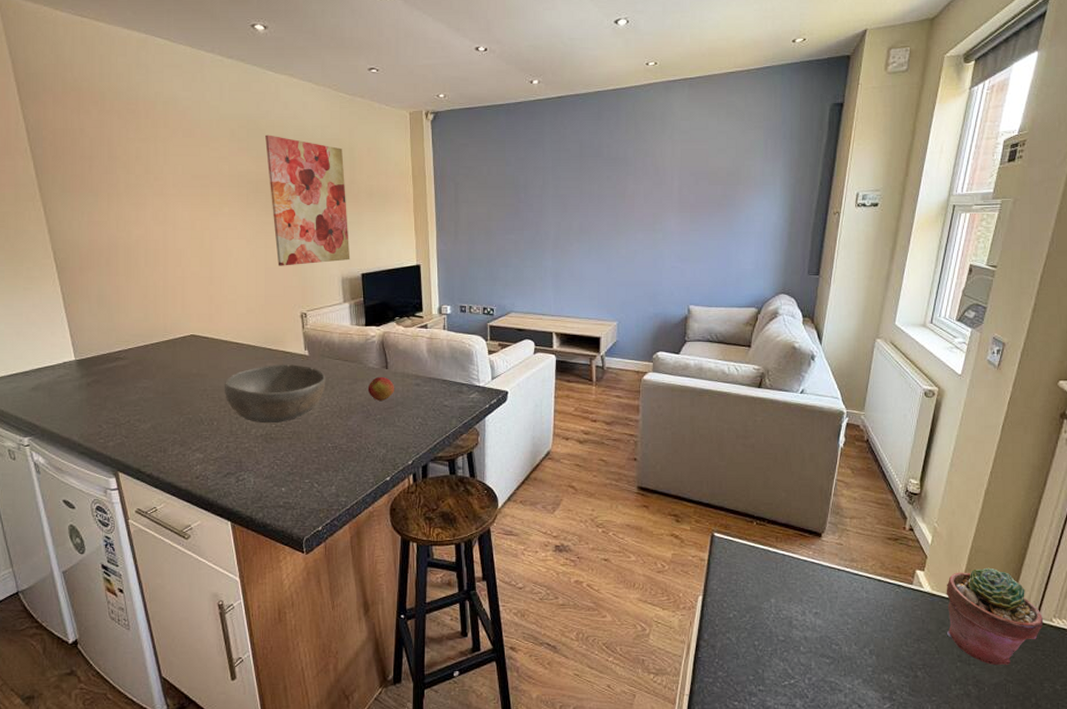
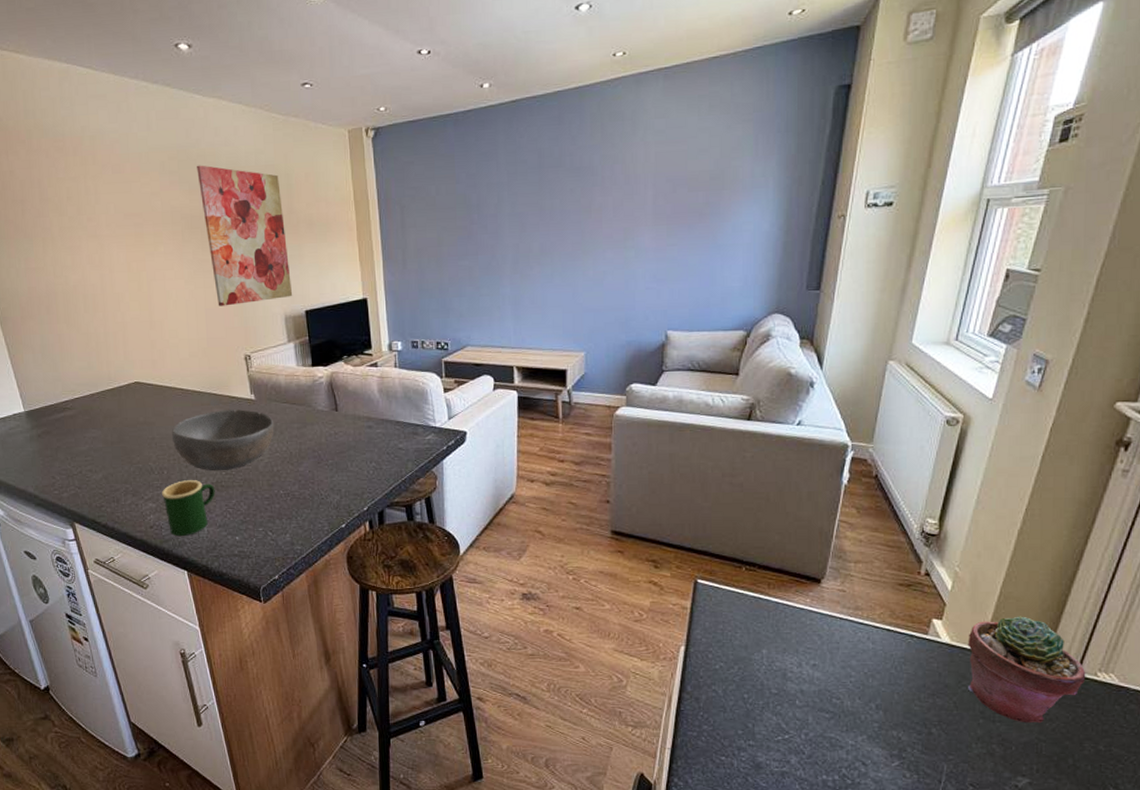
mug: none [209,432,264,487] -> present [161,480,215,537]
apple: present [367,376,394,401] -> none [317,419,345,445]

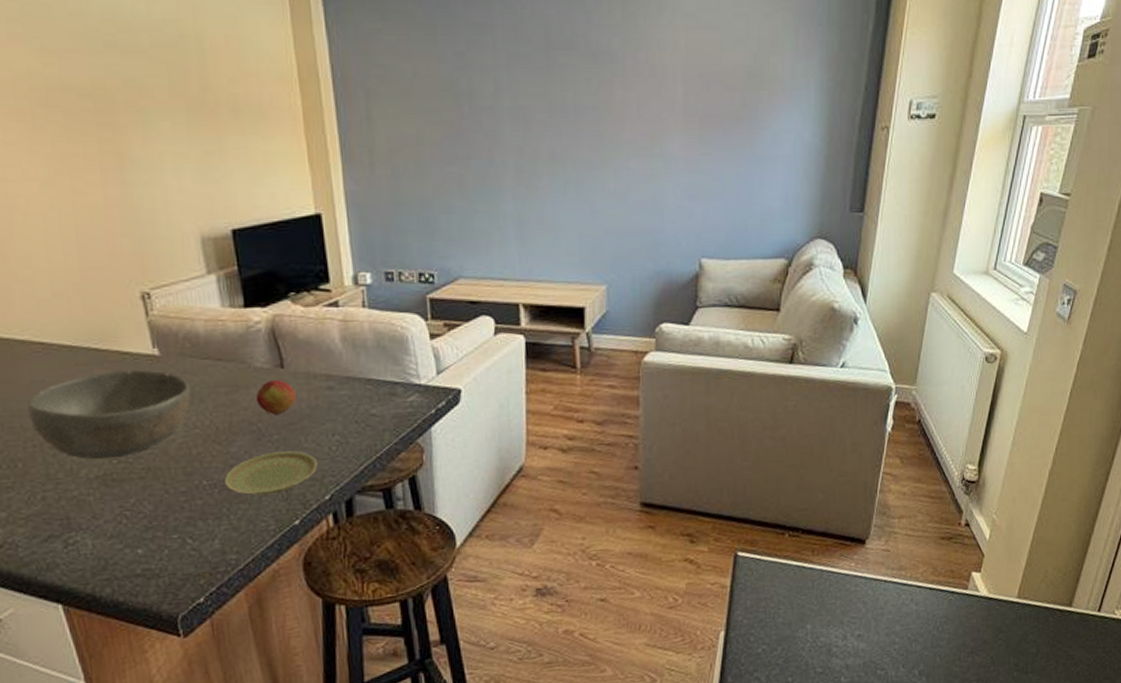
mug: present [161,480,215,537] -> none [14,474,103,557]
wall art: present [197,165,293,306] -> none [52,12,212,222]
plate: none [295,472,360,504] -> present [225,451,318,496]
apple: none [317,419,345,445] -> present [255,379,296,414]
potted succulent: present [968,616,1086,722] -> none [1004,560,1106,670]

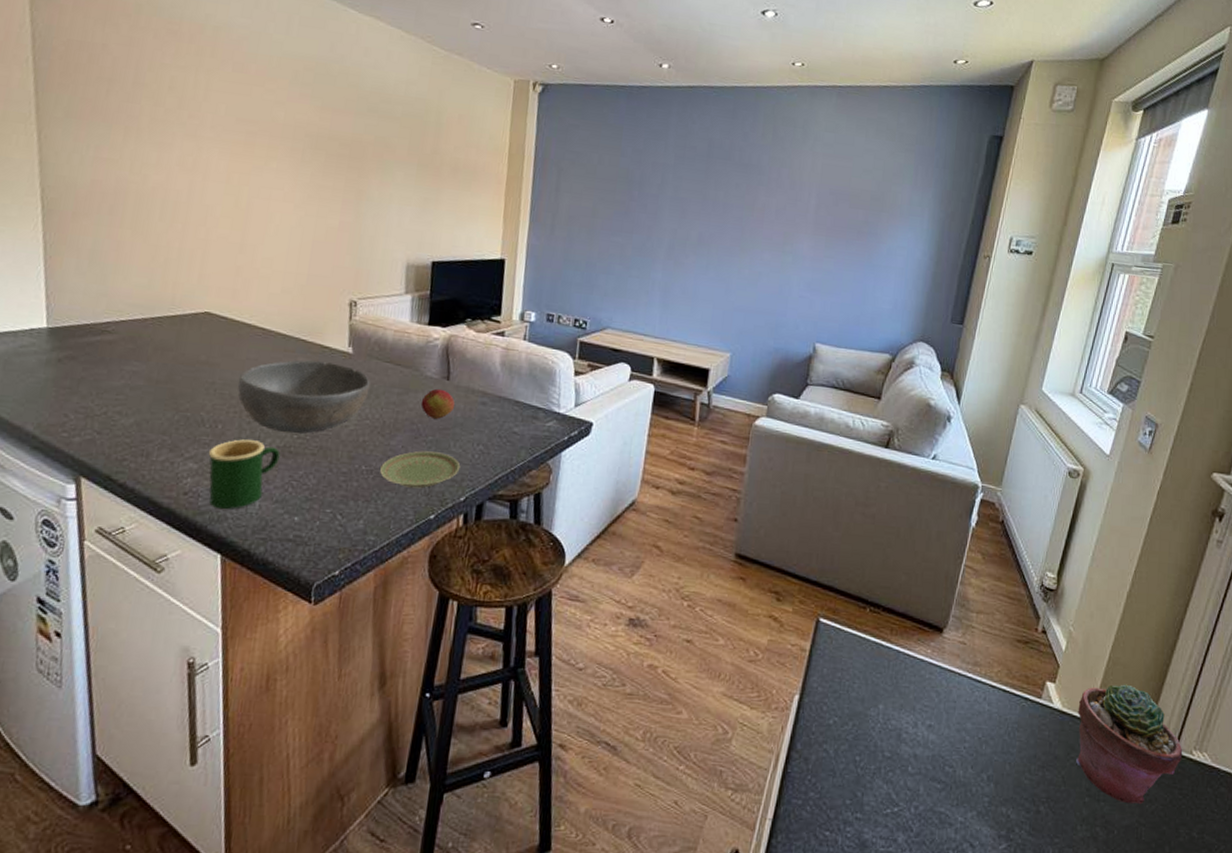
mug: none [14,474,103,557] -> present [208,439,280,510]
potted succulent: none [1004,560,1106,670] -> present [1076,684,1183,804]

